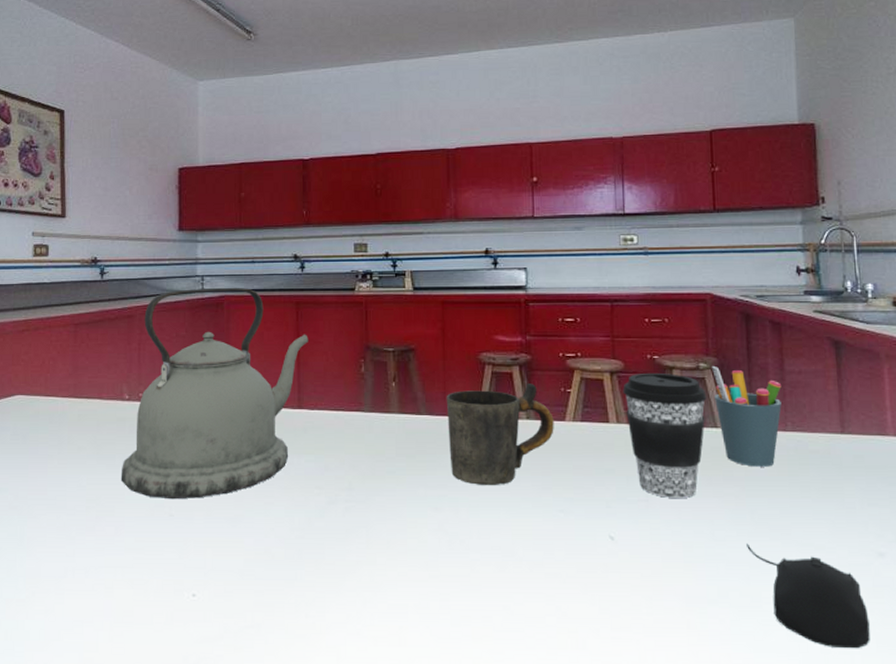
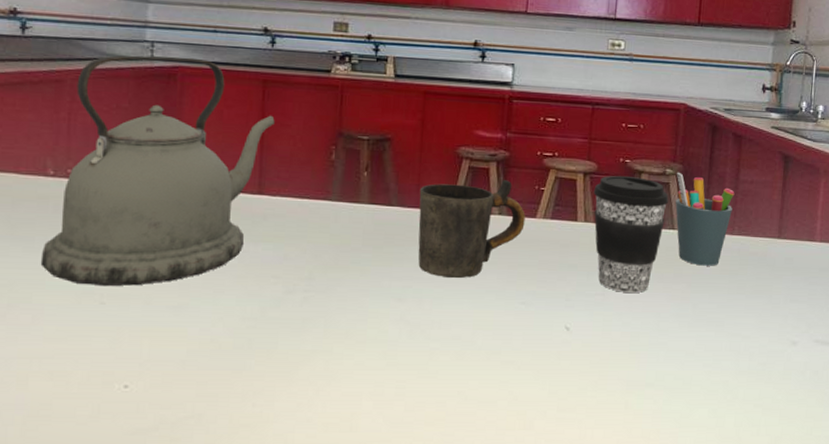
computer mouse: present [747,543,870,649] -> none [685,333,777,422]

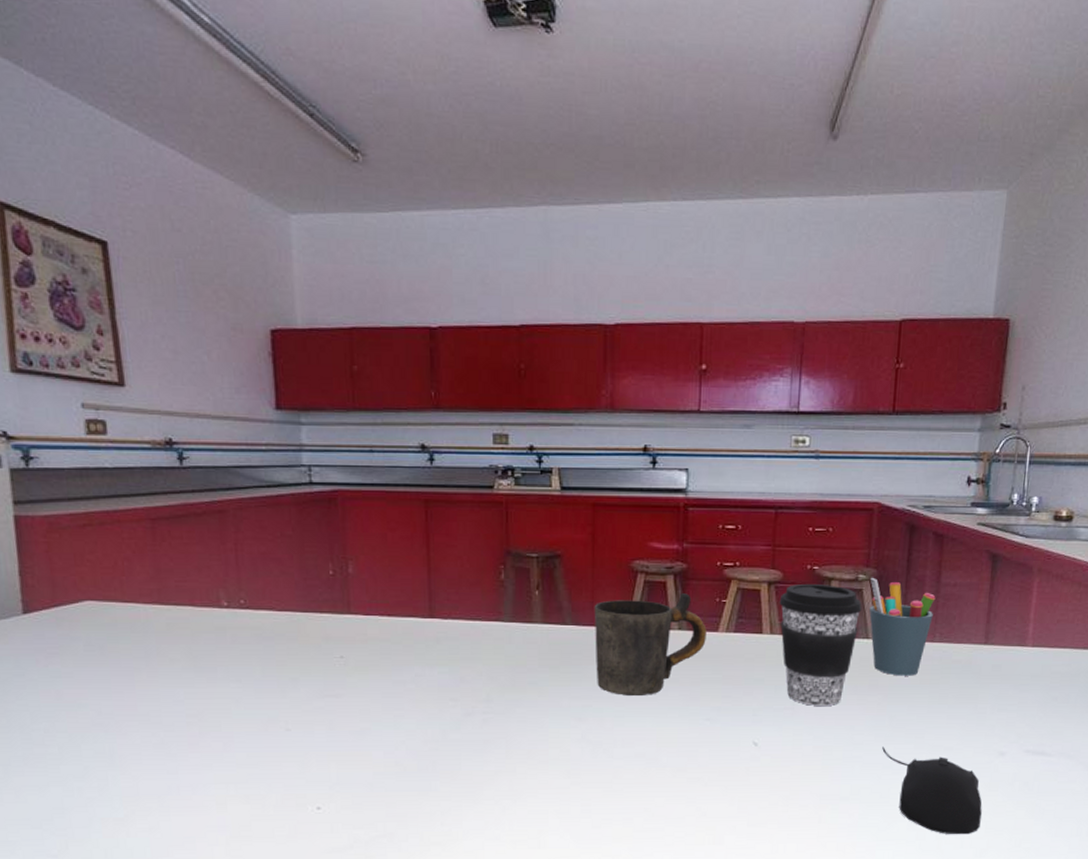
kettle: present [40,55,275,287] -> none [225,480,440,714]
computer mouse: none [685,333,777,422] -> present [882,746,982,835]

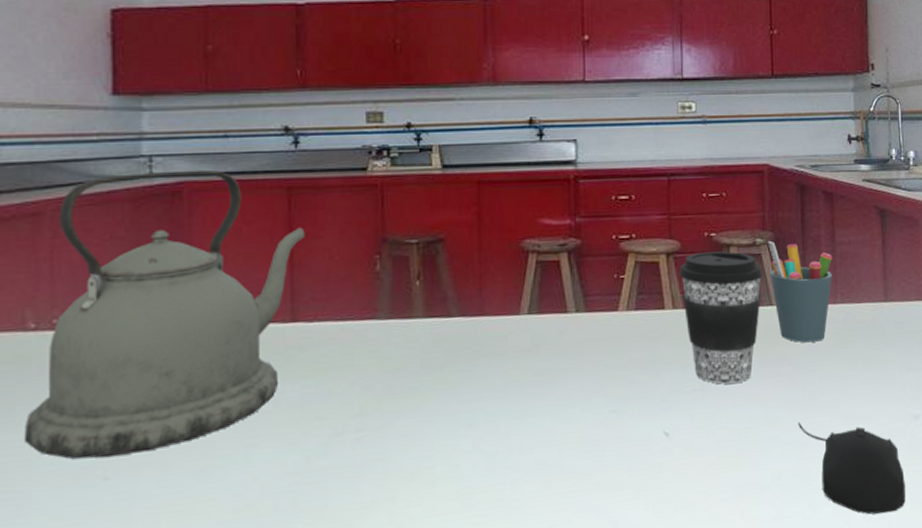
kettle: none [225,480,440,714] -> present [23,169,305,459]
mug: present [594,593,707,697] -> none [482,271,606,393]

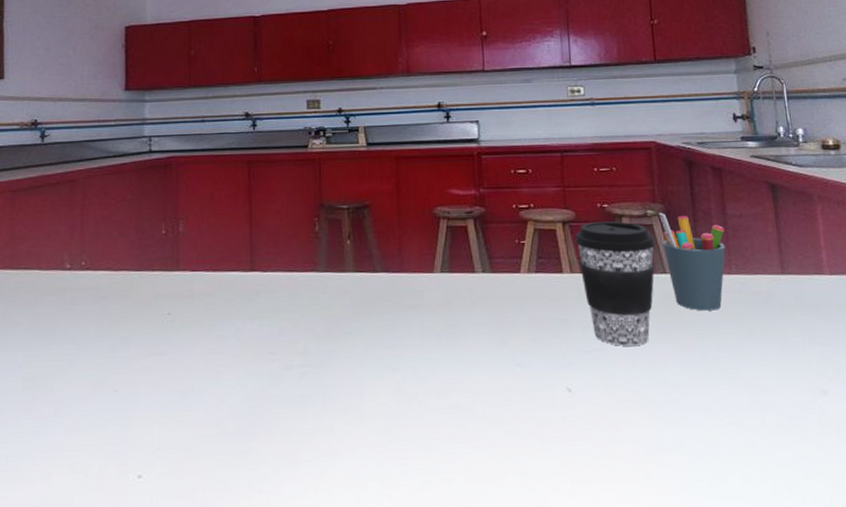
kettle: present [23,169,305,459] -> none [60,147,261,374]
computer mouse: present [798,422,906,515] -> none [699,388,819,489]

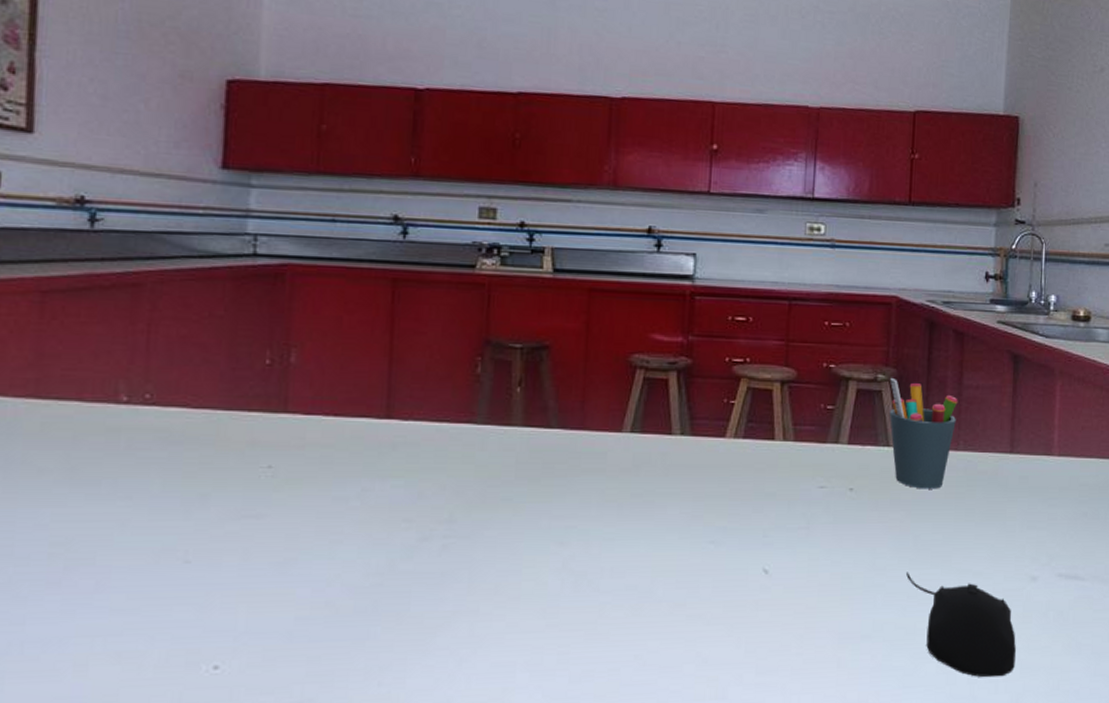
coffee cup: present [575,221,655,346] -> none [793,383,882,524]
computer mouse: none [699,388,819,489] -> present [906,572,1016,678]

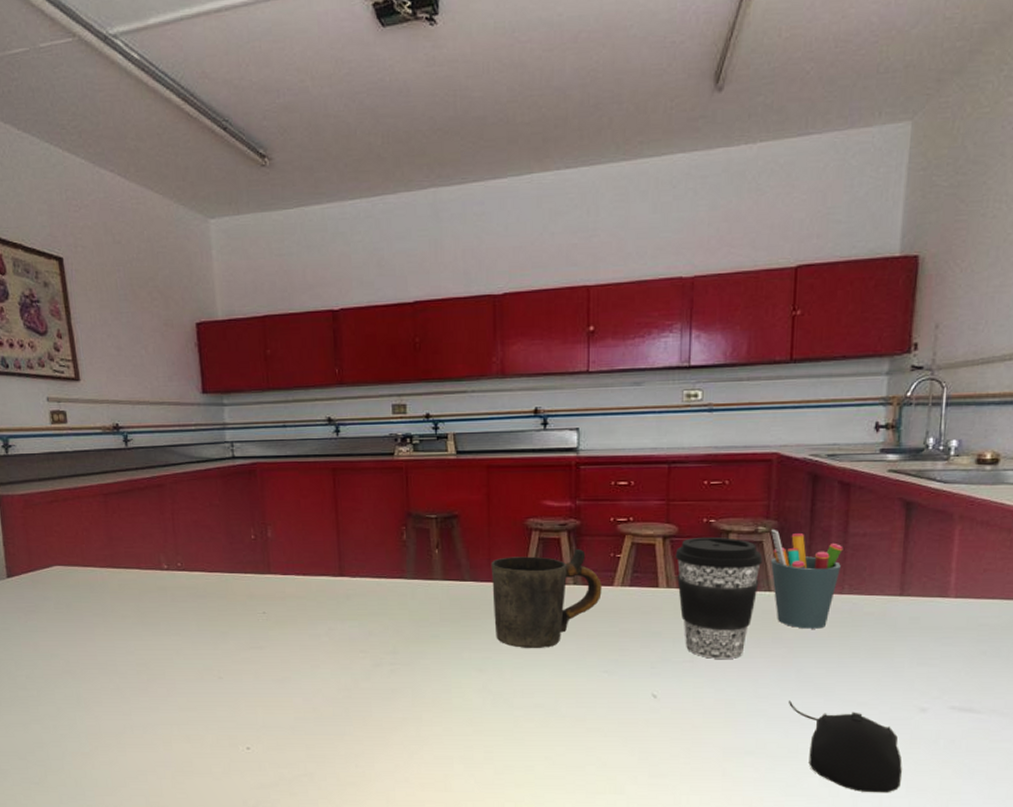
mug: none [583,393,713,515] -> present [491,549,602,649]
coffee cup: none [793,383,882,524] -> present [675,536,763,659]

